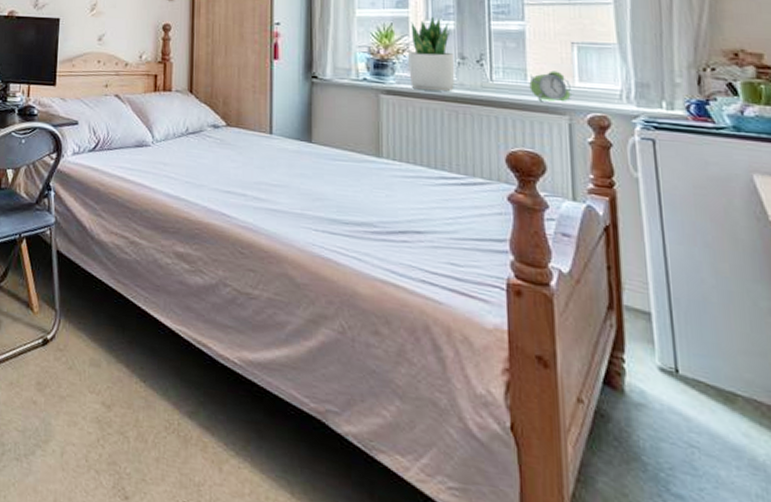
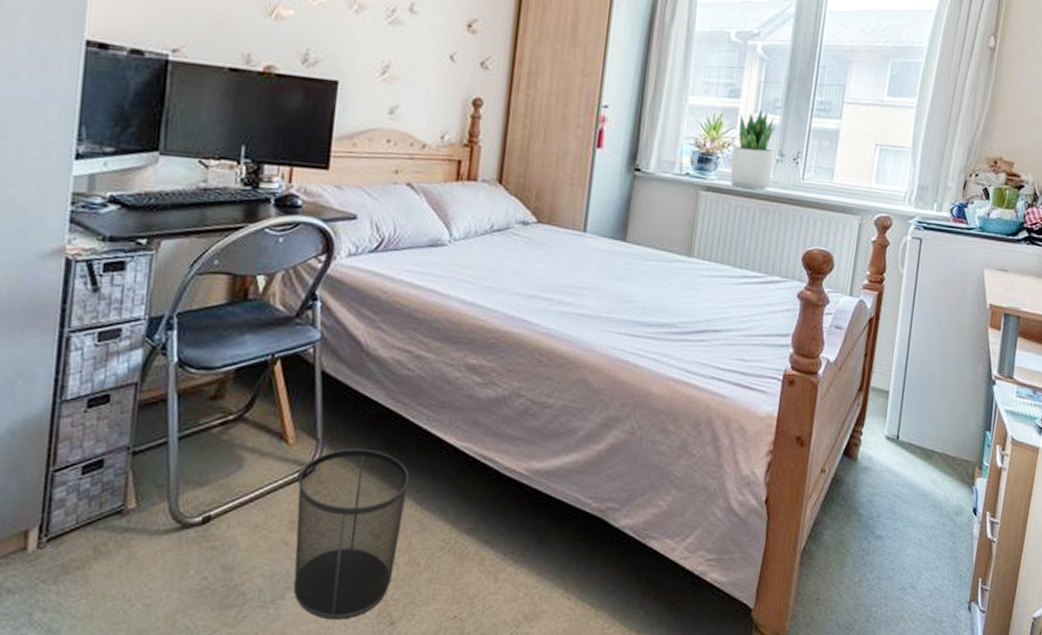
waste bin: none [41,321,132,486] -> present [293,448,409,620]
alarm clock: present [529,71,571,101] -> none [834,171,868,202]

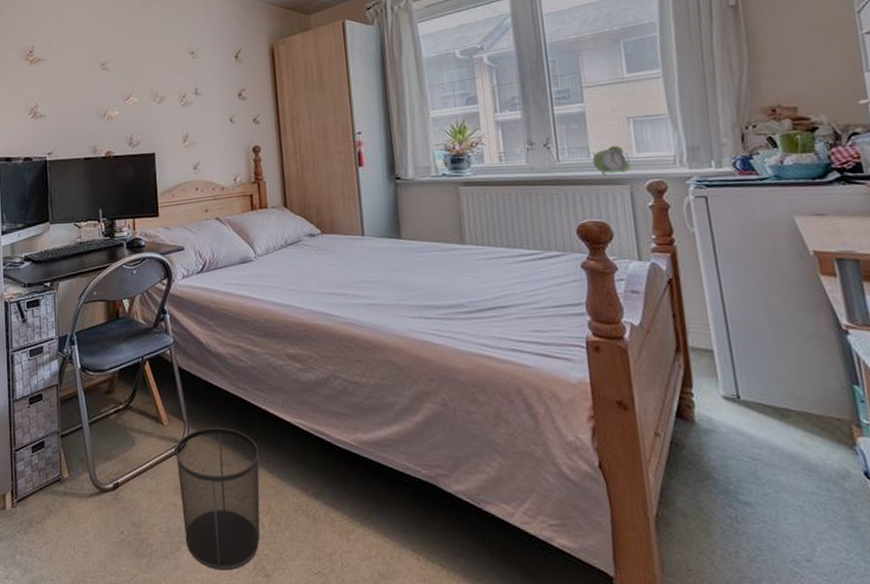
planter: present [730,109,776,190] -> none [481,108,526,178]
alarm clock: none [834,171,868,202] -> present [592,145,631,174]

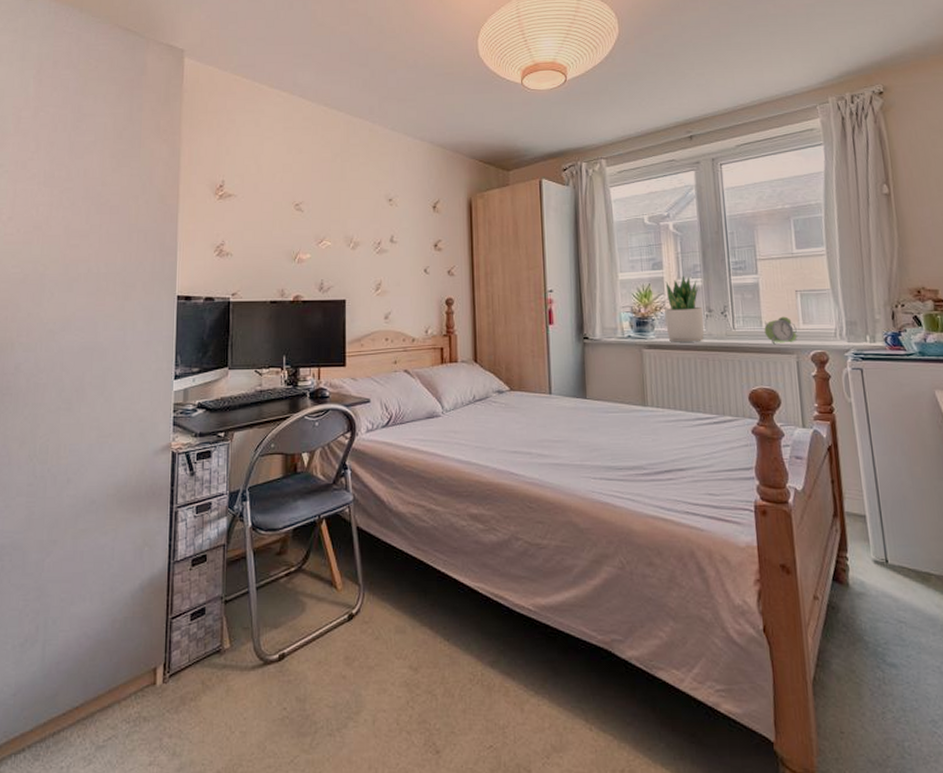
waste bin: present [175,427,260,571] -> none [347,591,436,748]
planter: none [481,108,526,178] -> present [665,275,704,342]

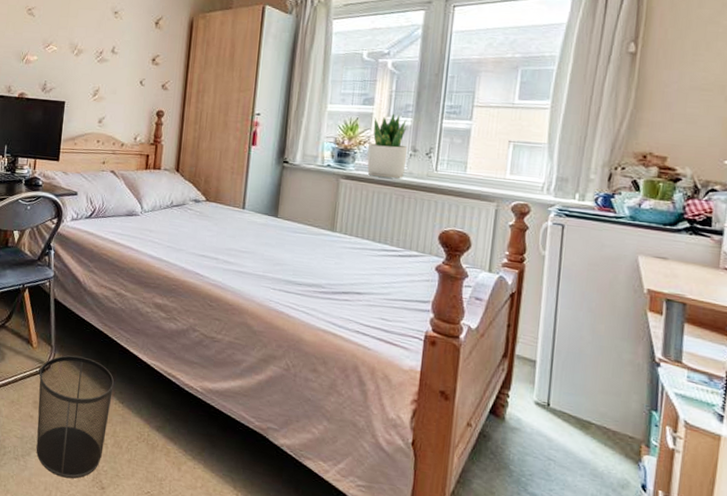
waste bin: none [347,591,436,748] -> present [36,355,114,479]
alarm clock: present [764,316,797,343] -> none [467,164,502,190]

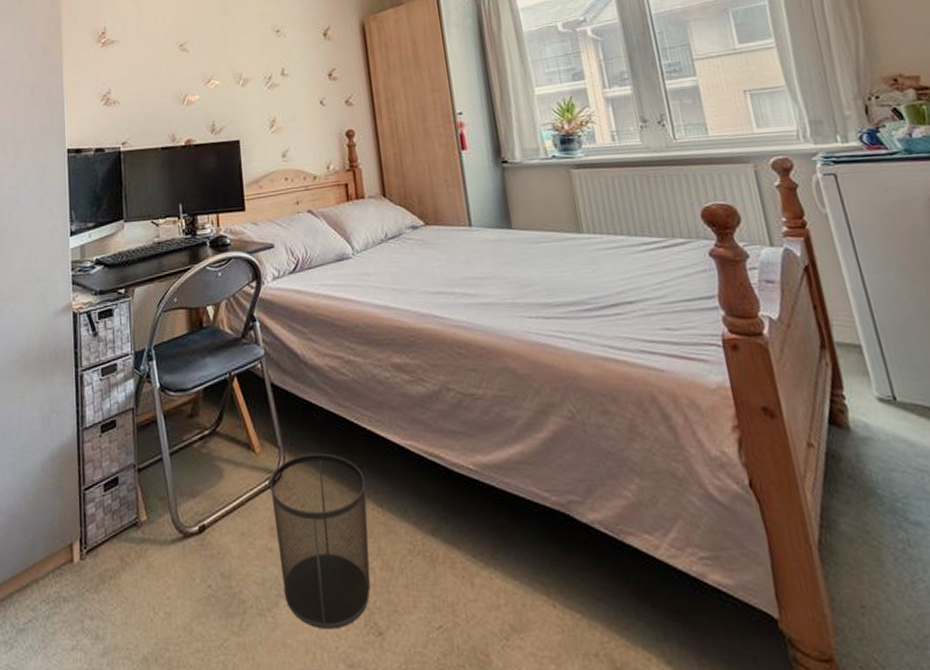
planter: present [367,113,408,179] -> none [589,84,641,160]

